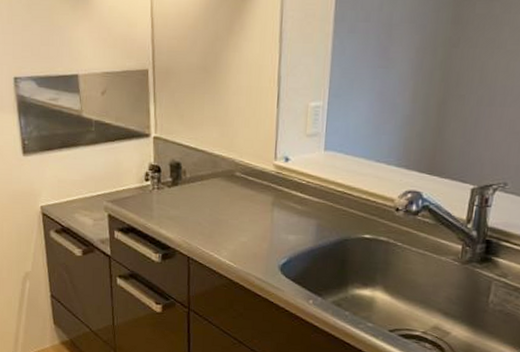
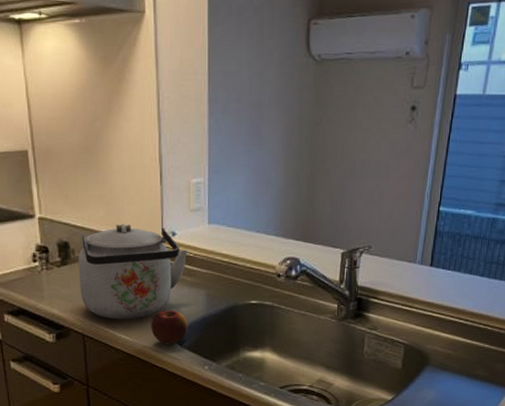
kettle: none [188,146,301,246] -> present [78,223,188,320]
apple: none [256,238,295,275] -> present [151,310,188,345]

